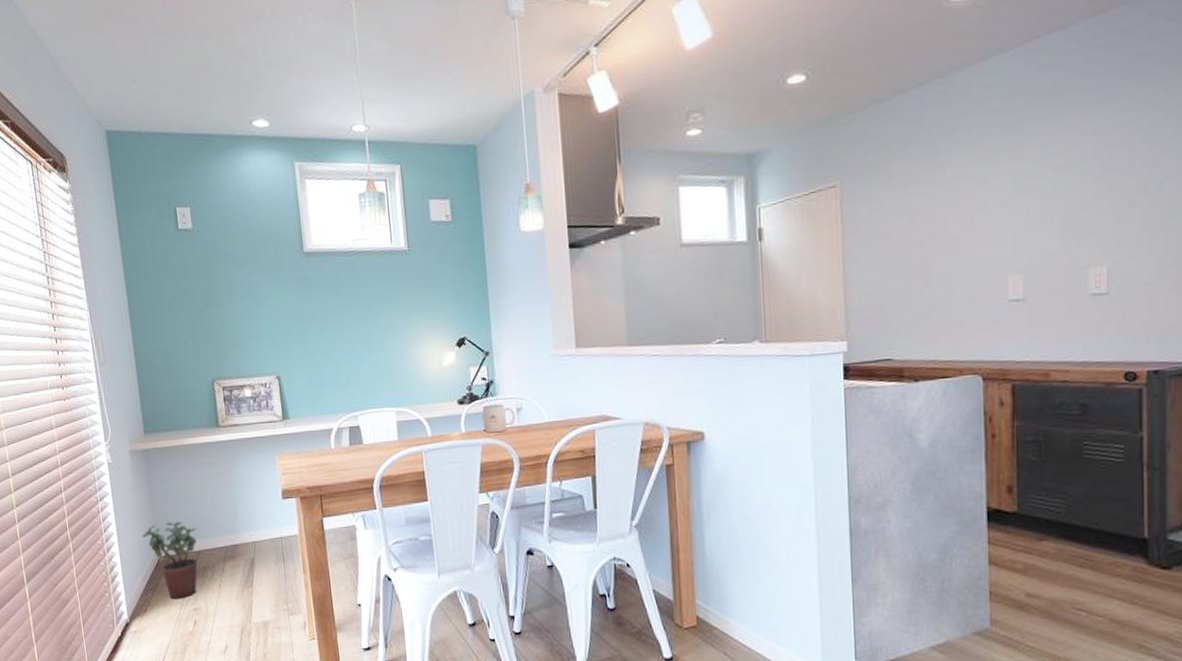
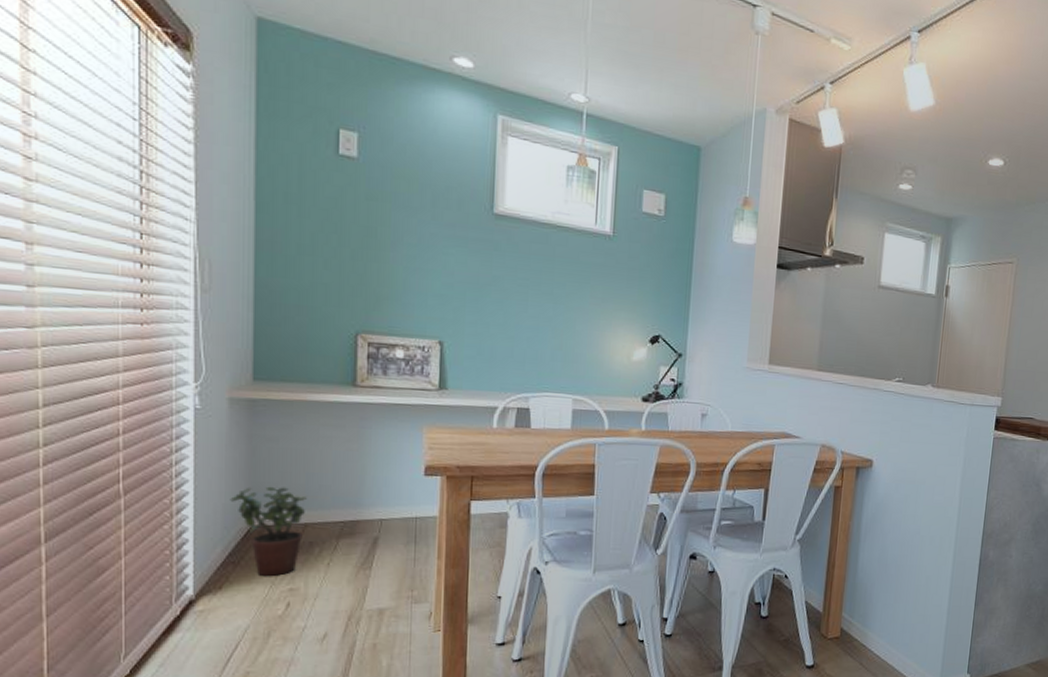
mug: present [482,404,516,433] -> none [665,406,700,436]

